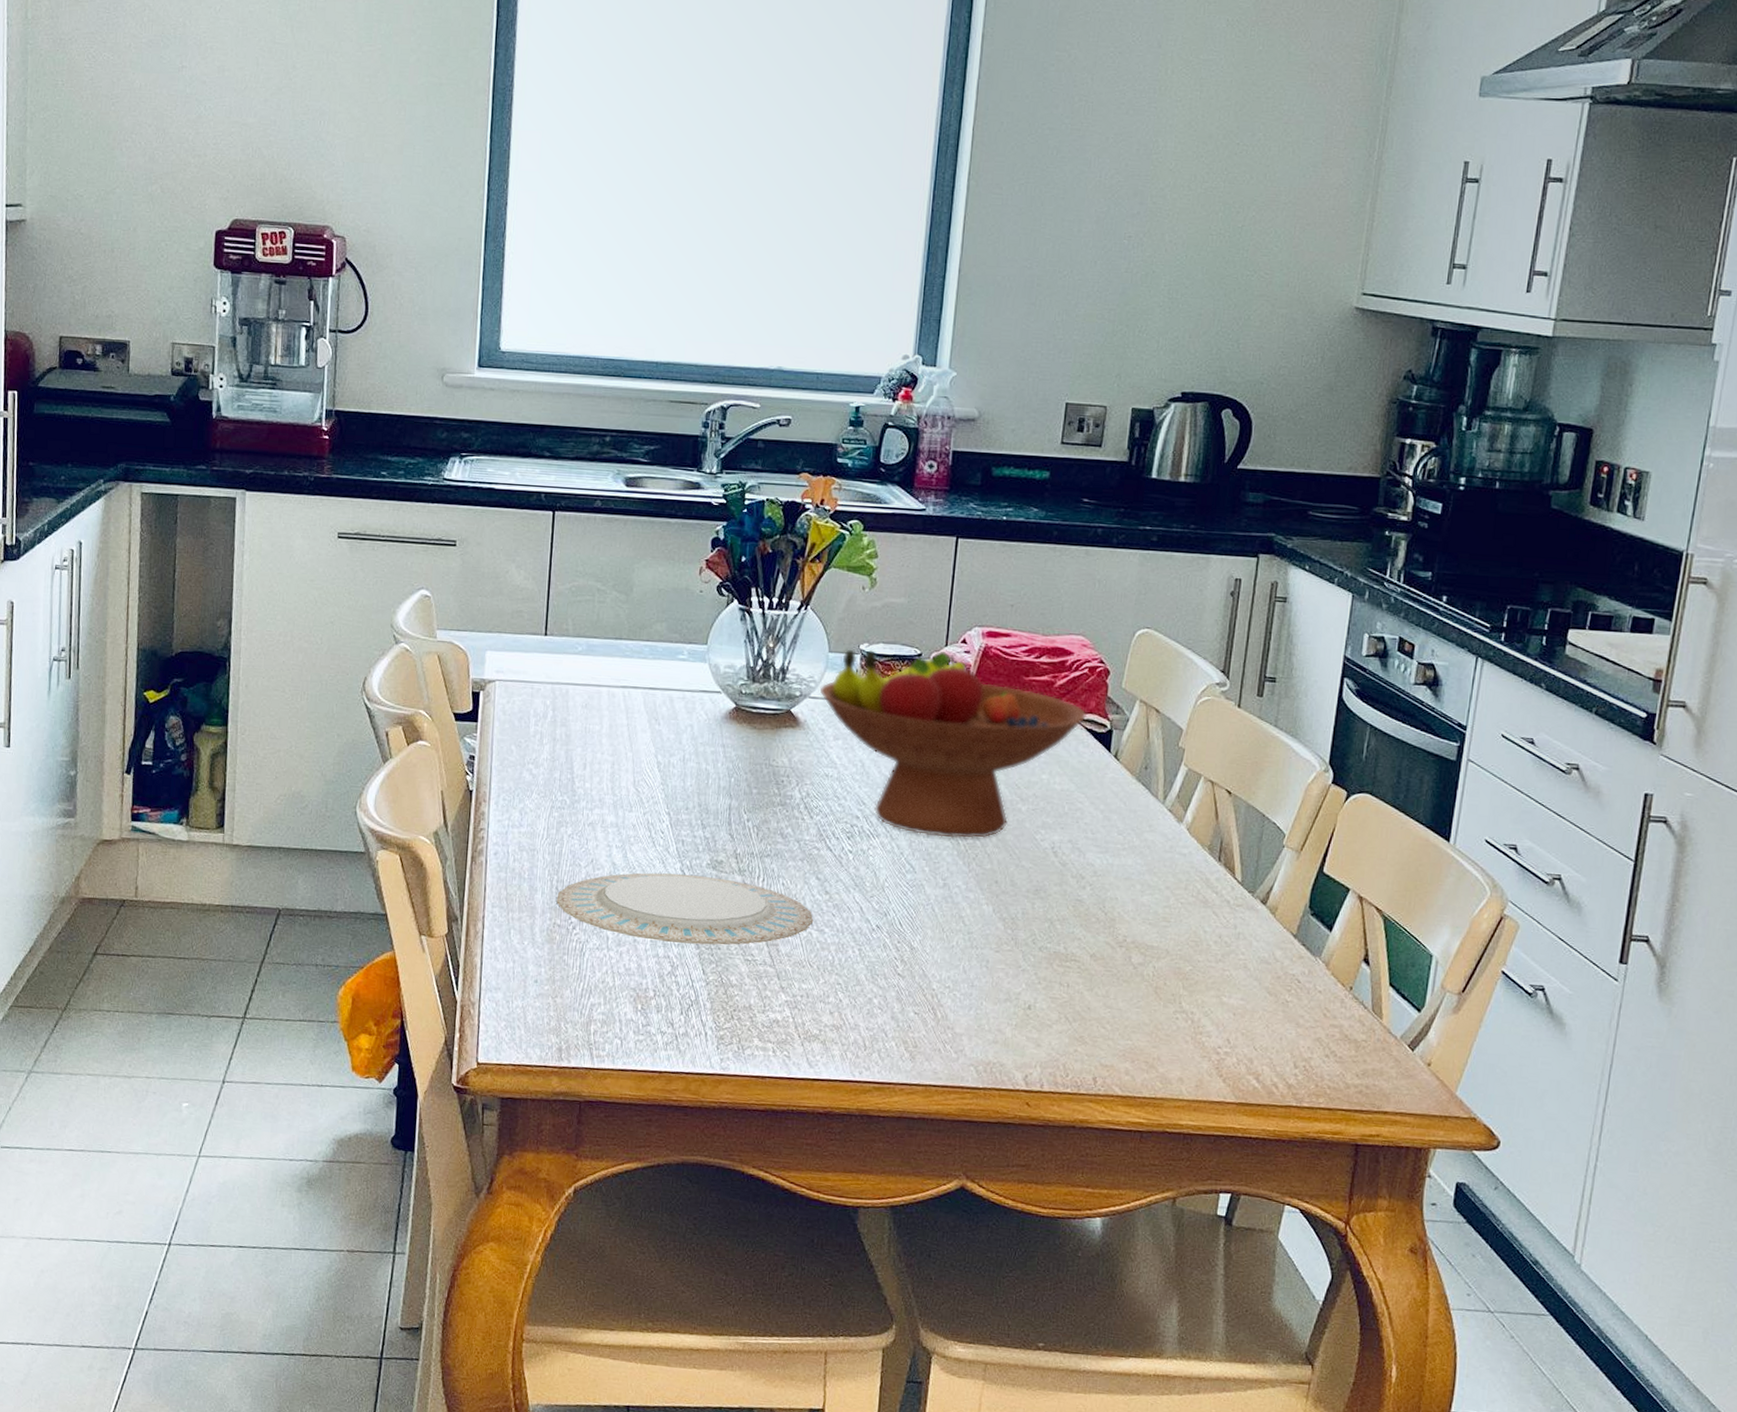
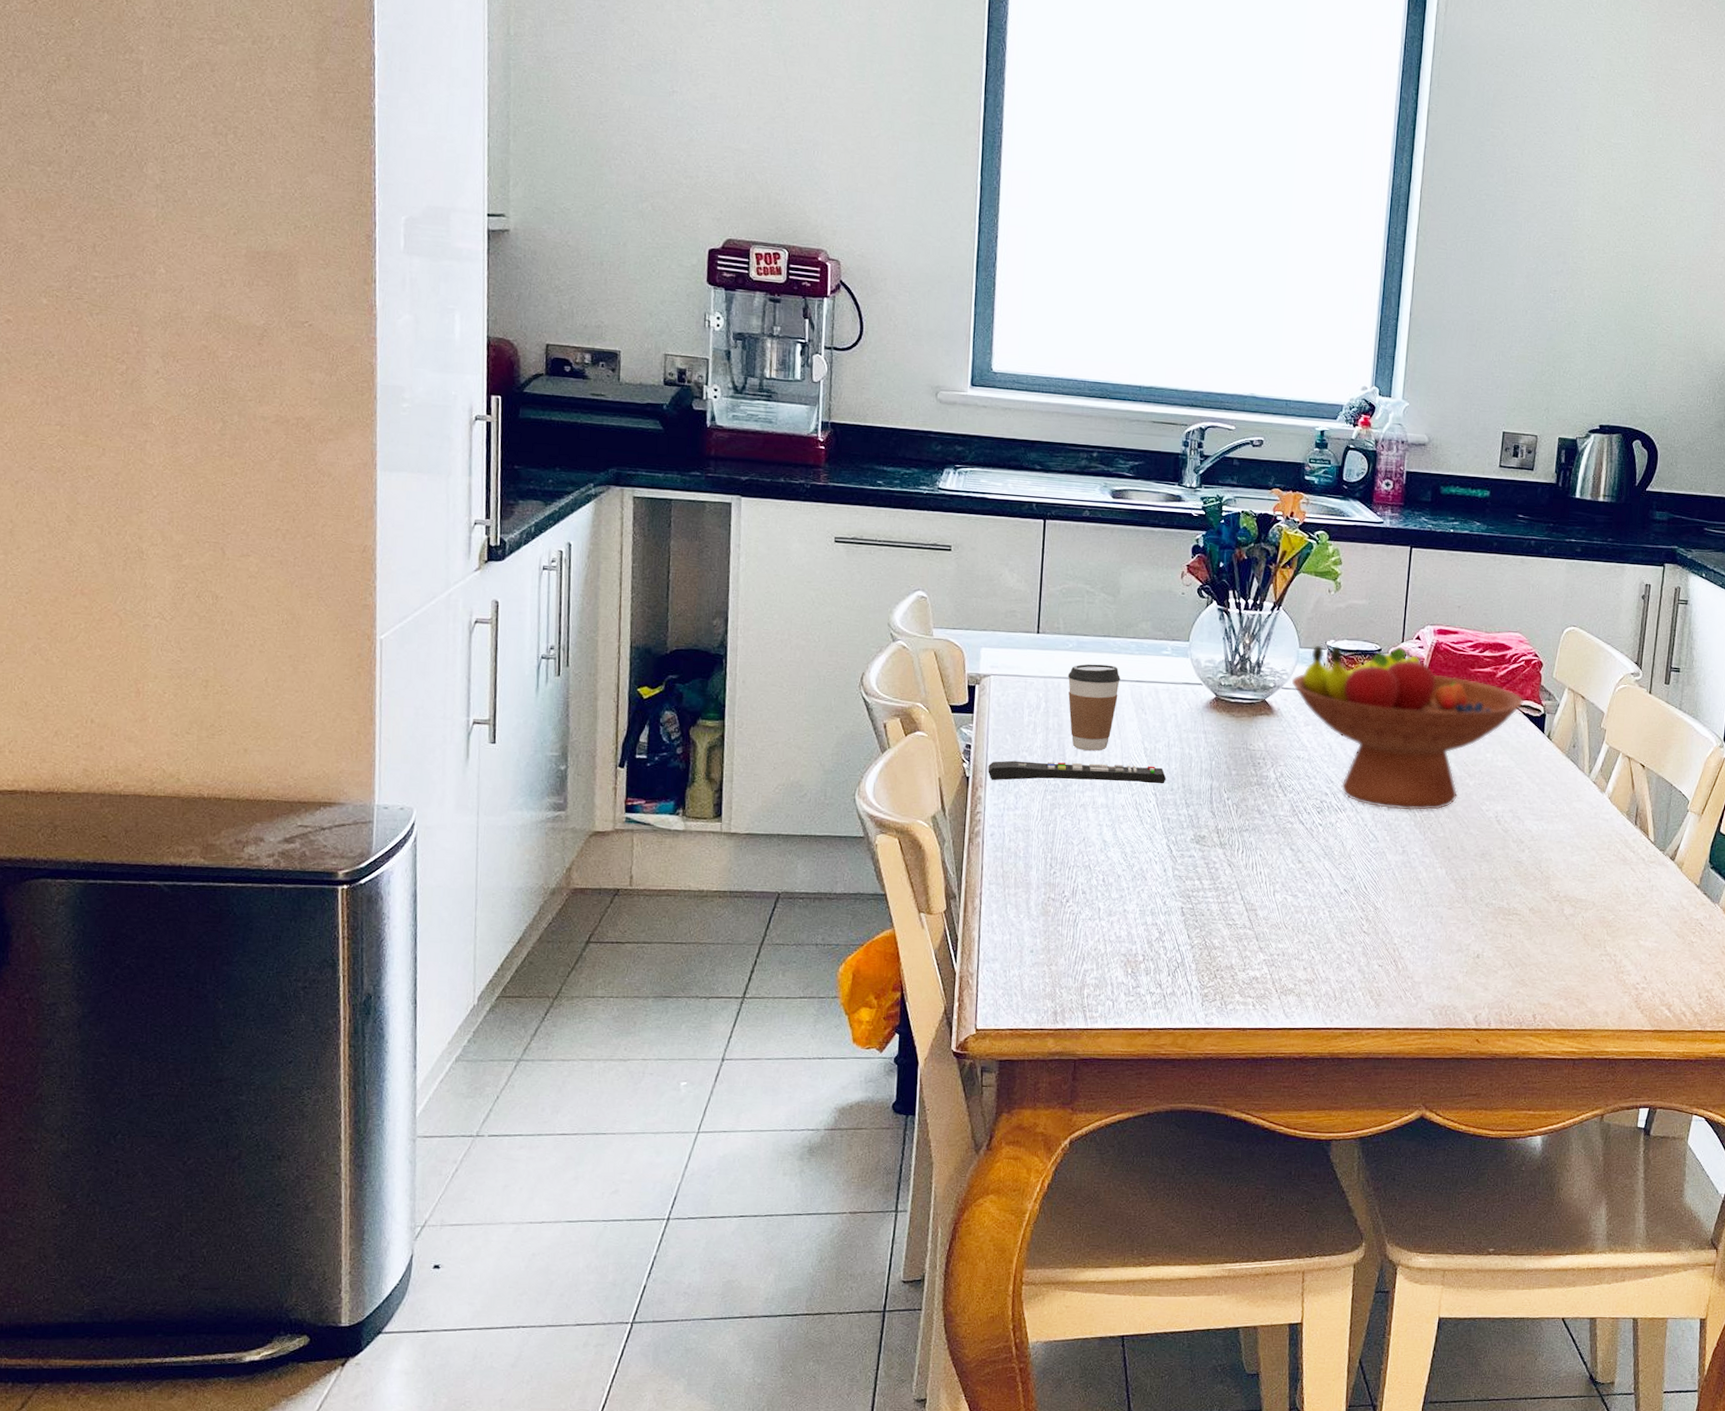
remote control: none [492,773,681,803] -> present [988,760,1167,784]
plate: present [556,872,814,945] -> none [1051,848,1288,912]
coffee cup: none [576,669,633,765] -> present [1067,664,1121,751]

